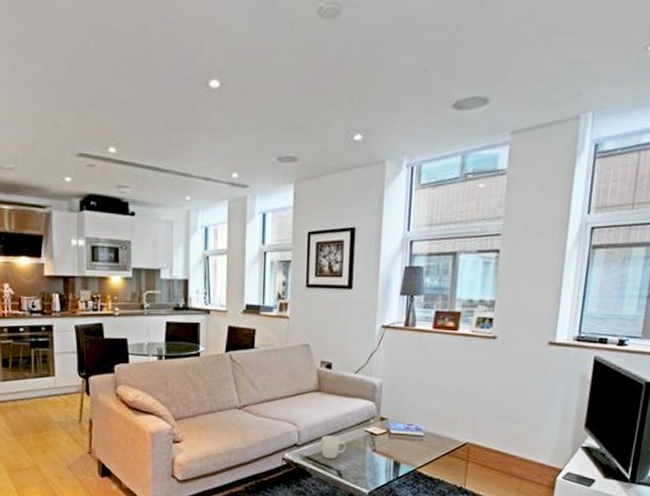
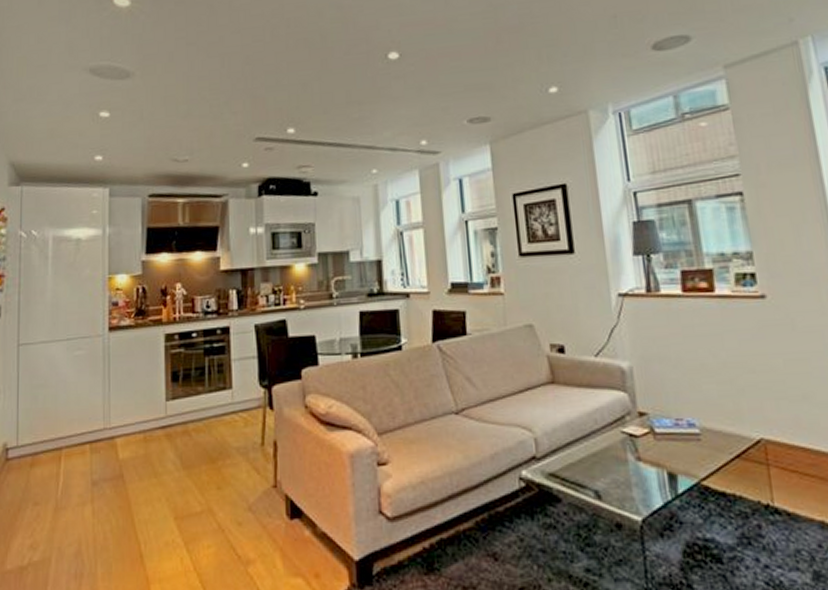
mug: present [321,435,347,459] -> none [566,441,601,474]

